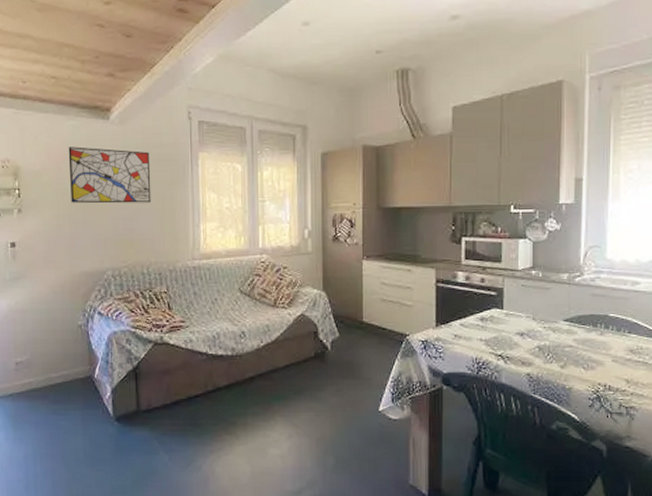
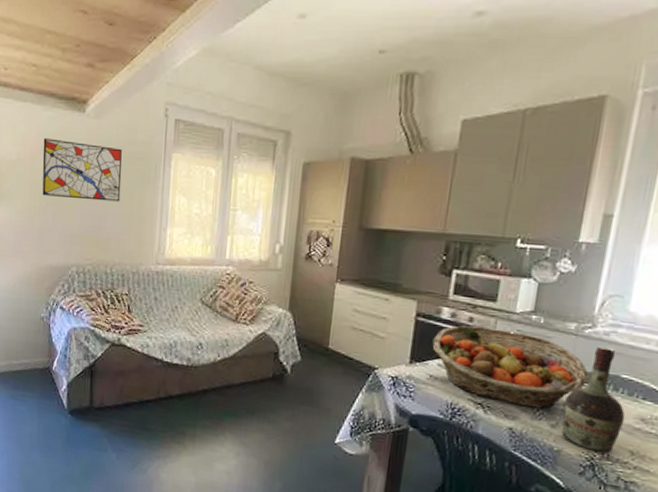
fruit basket: none [453,286,585,353] -> present [432,325,590,409]
cognac bottle: none [568,292,618,384] -> present [561,347,626,453]

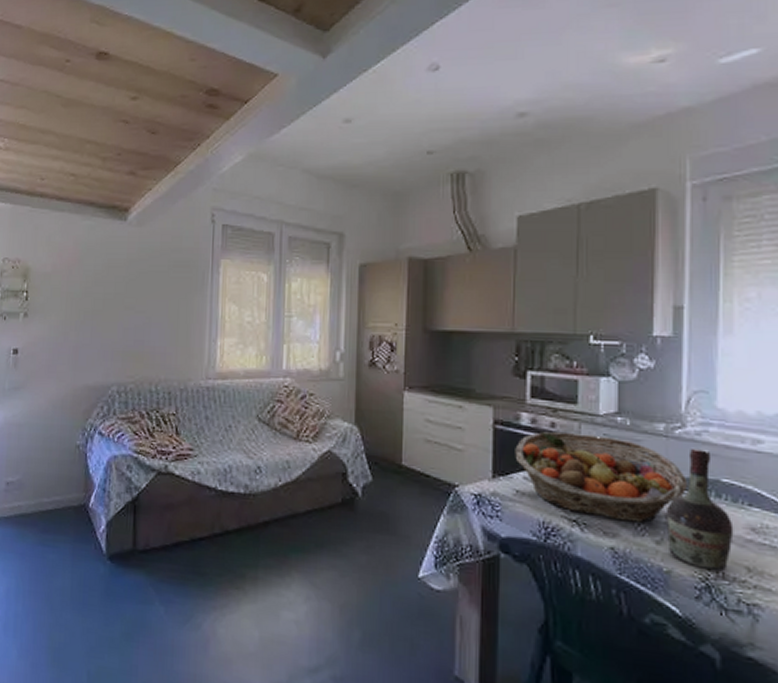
wall art: present [42,138,122,202] -> none [80,248,167,313]

